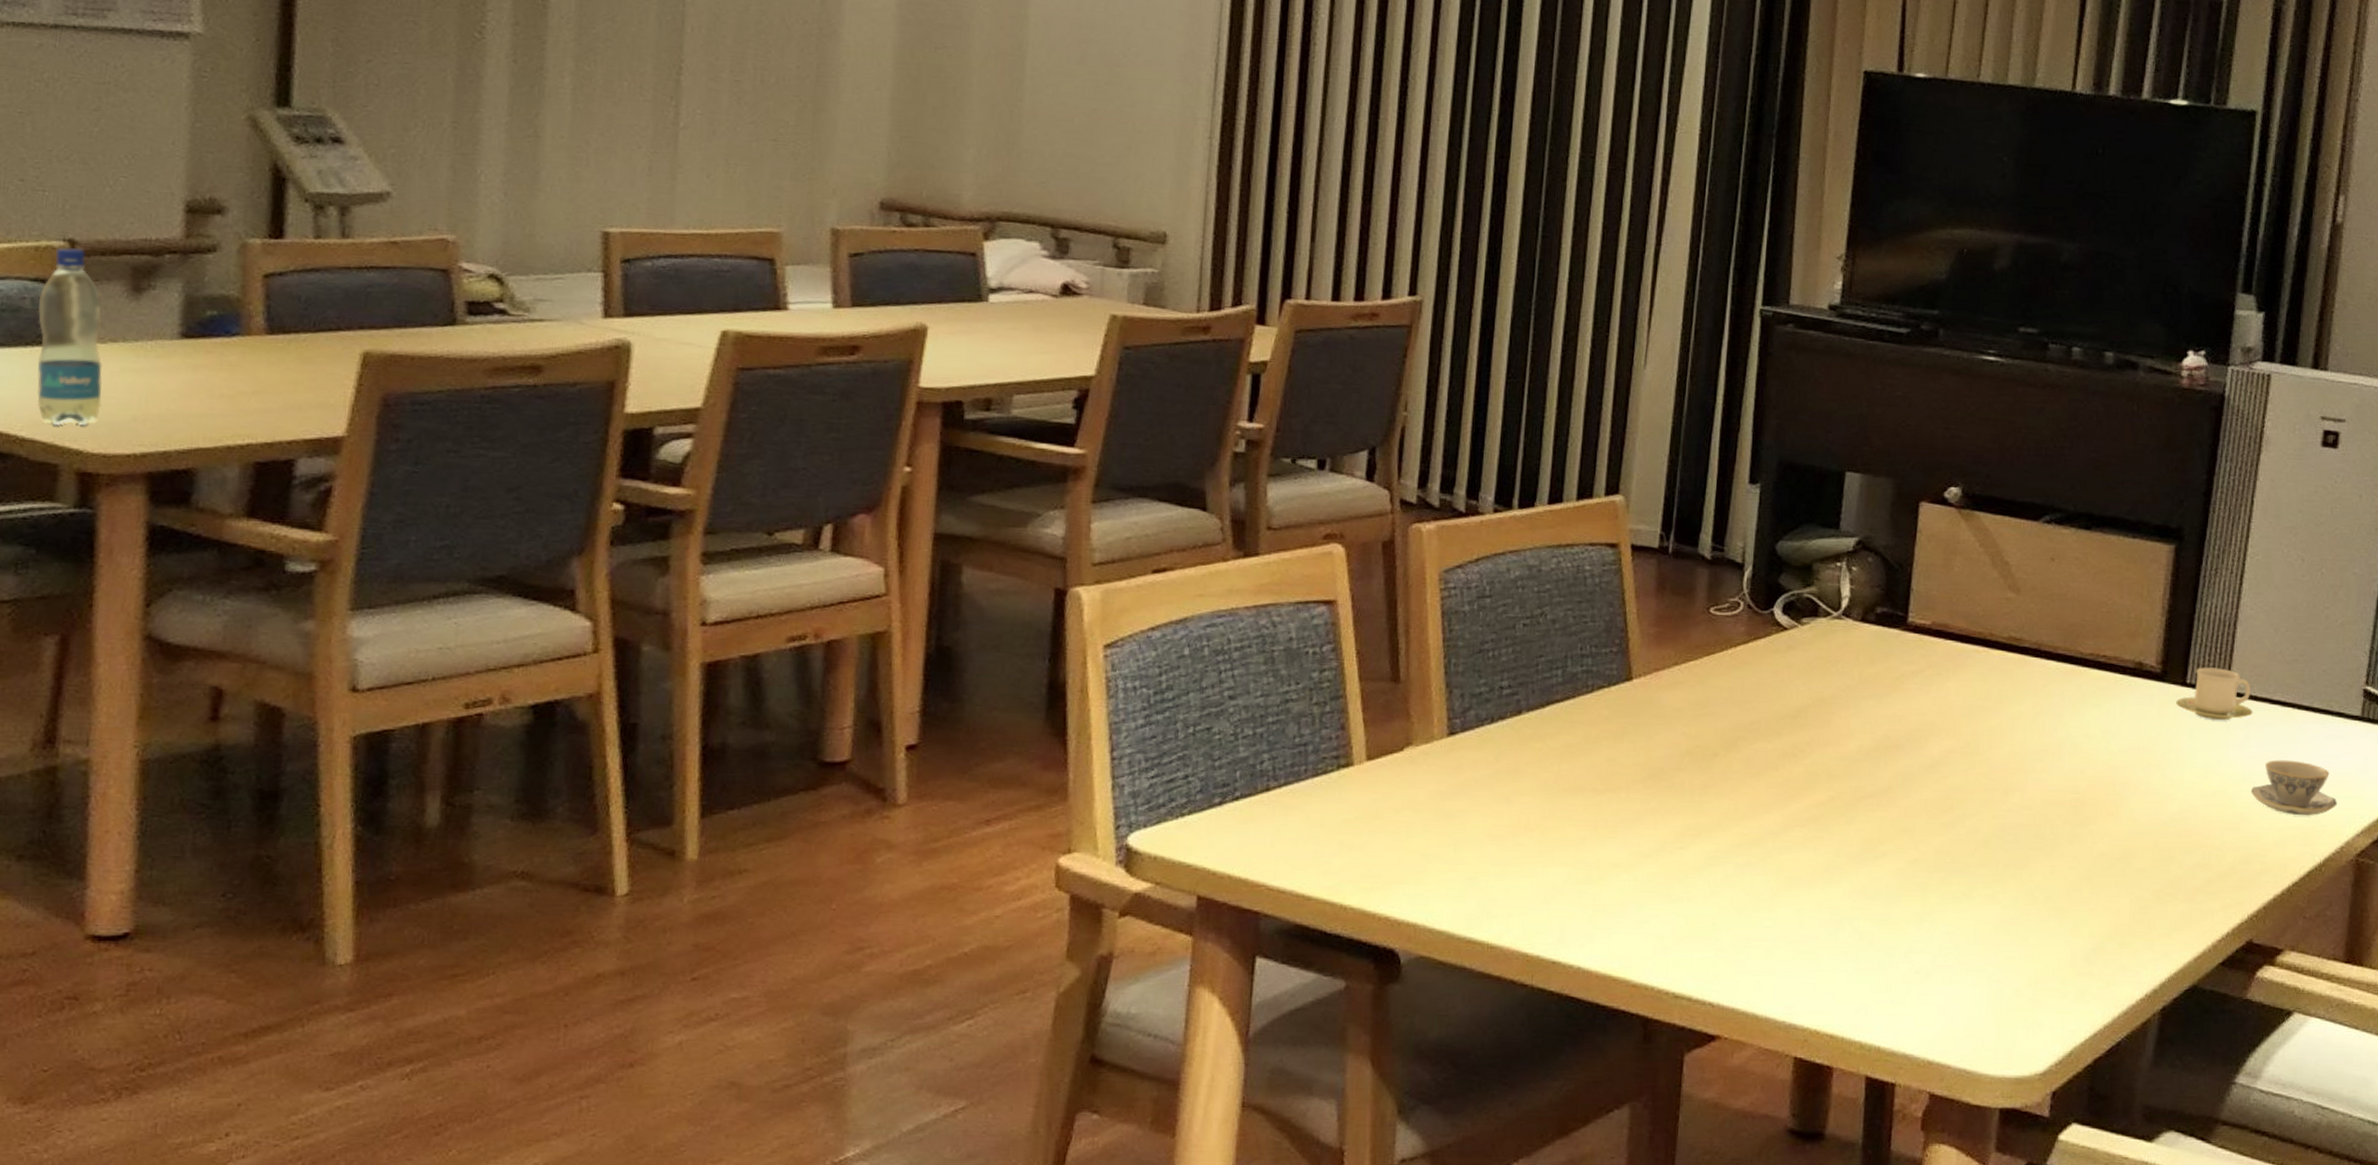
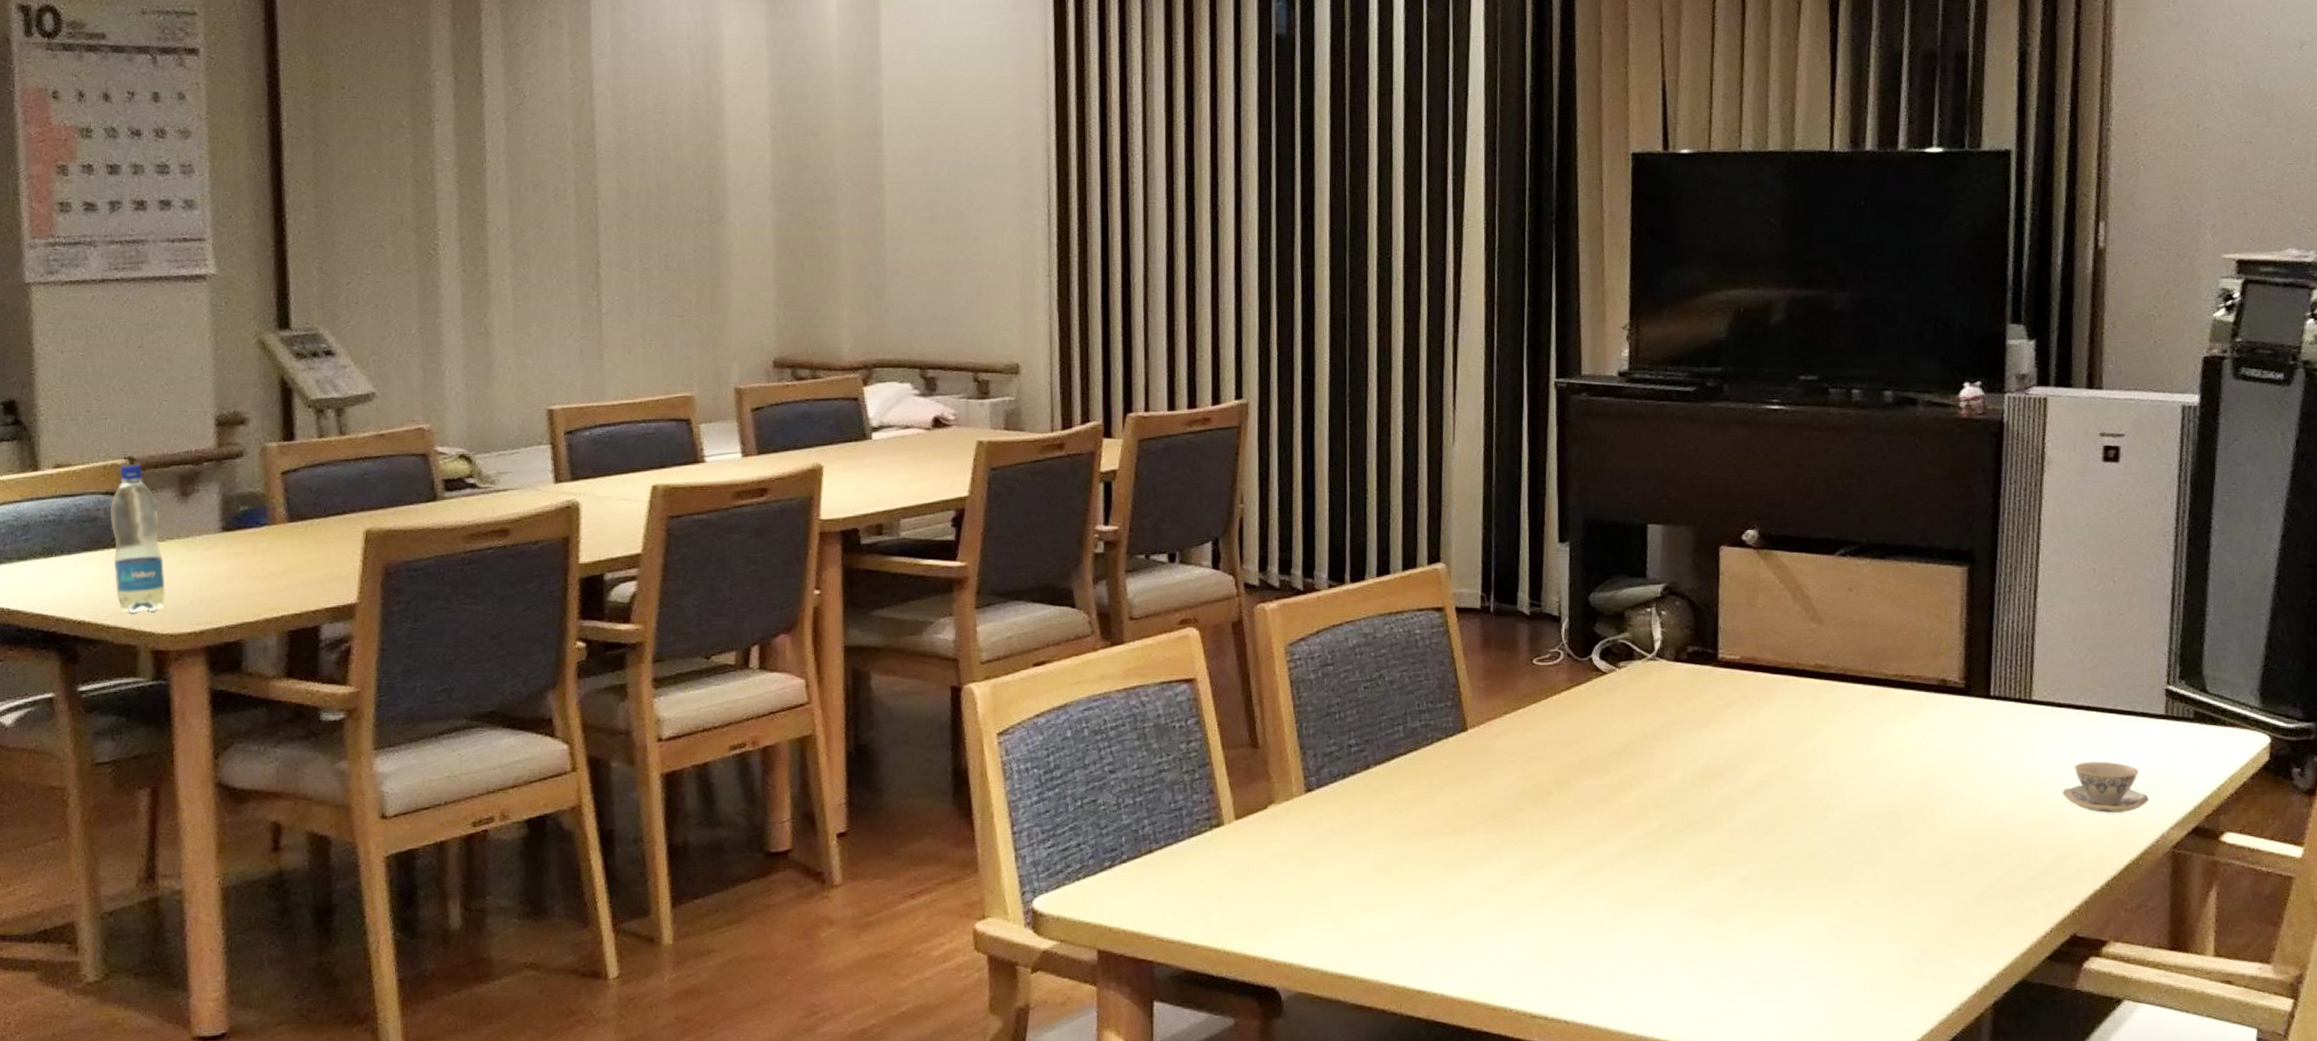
cup and saucer: present [2176,667,2253,720] -> none [1982,679,2058,728]

